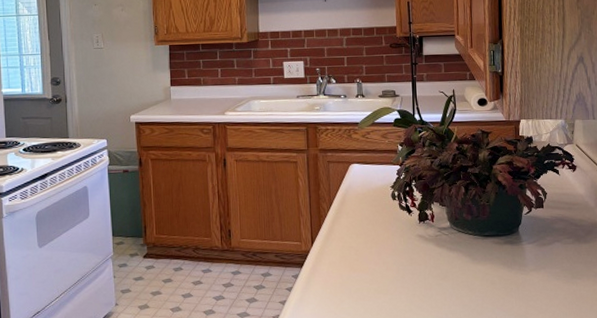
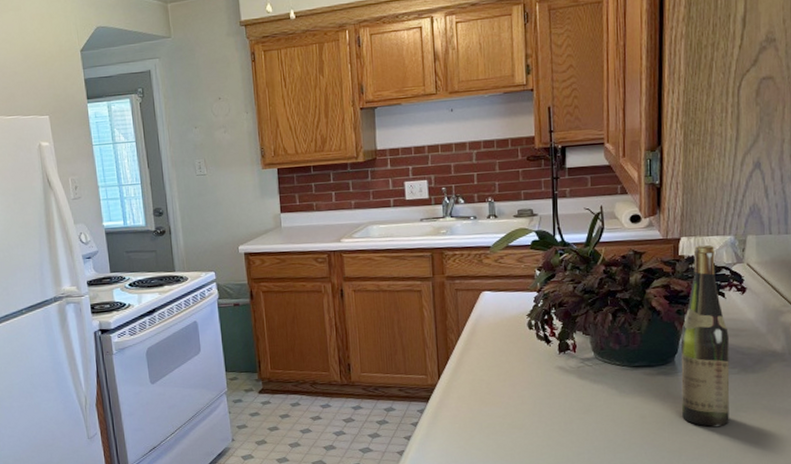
wine bottle: none [523,127,567,293] -> present [680,244,730,427]

